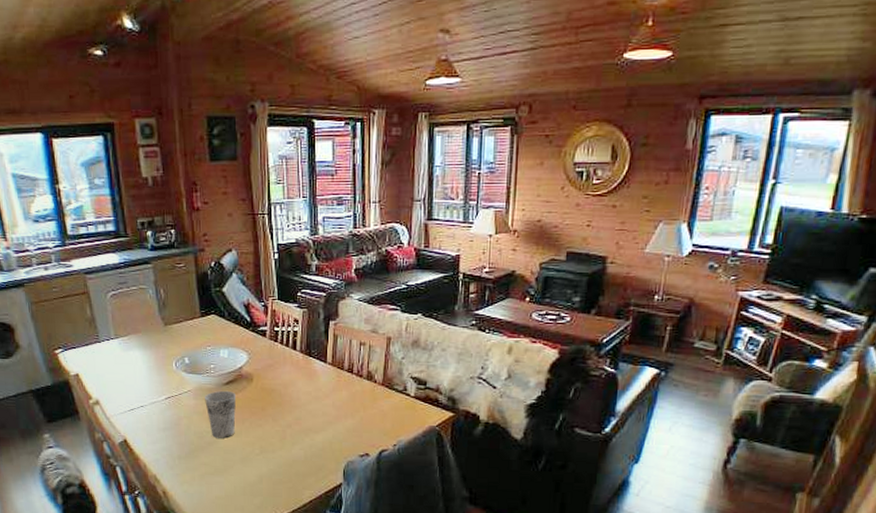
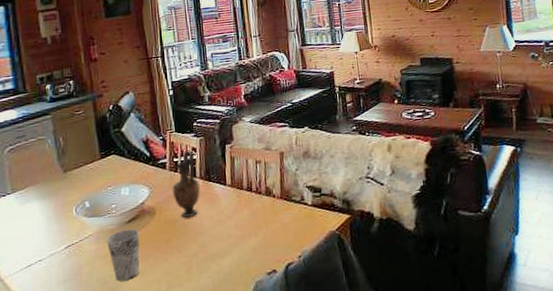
vase: none [271,321,299,389] -> present [172,151,200,218]

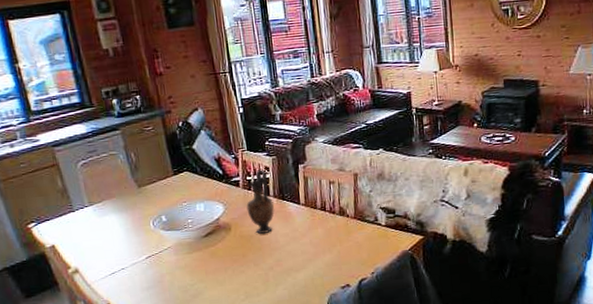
cup: present [107,228,140,282] -> none [185,242,219,290]

